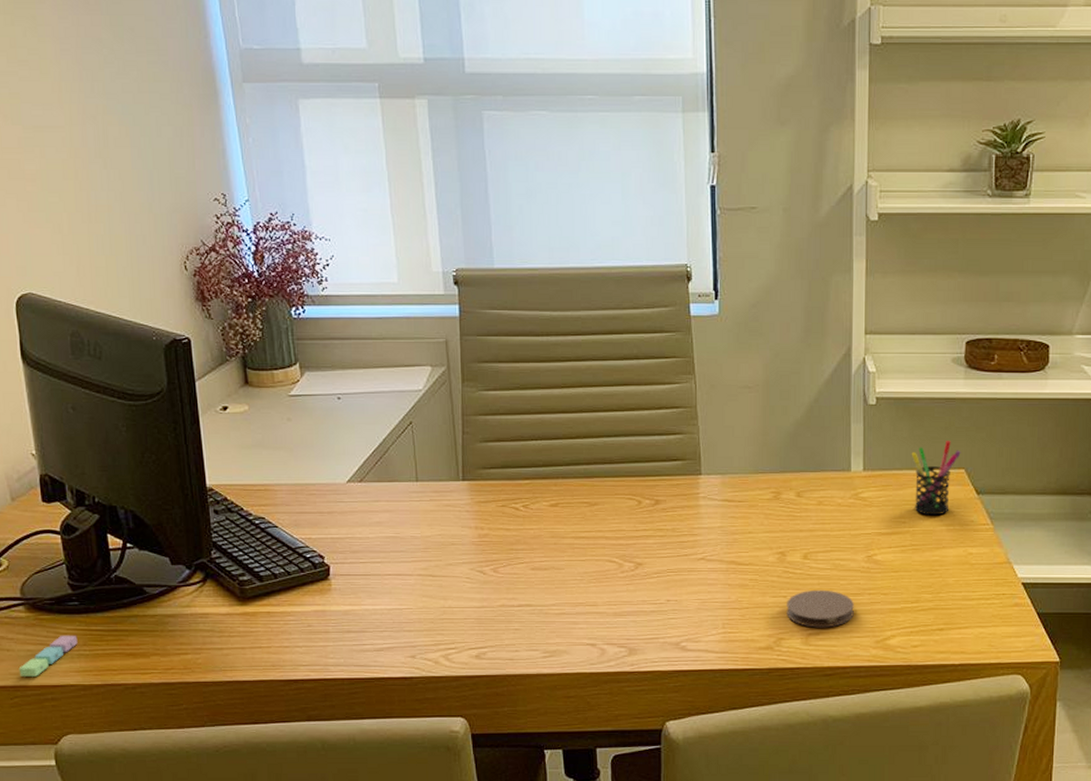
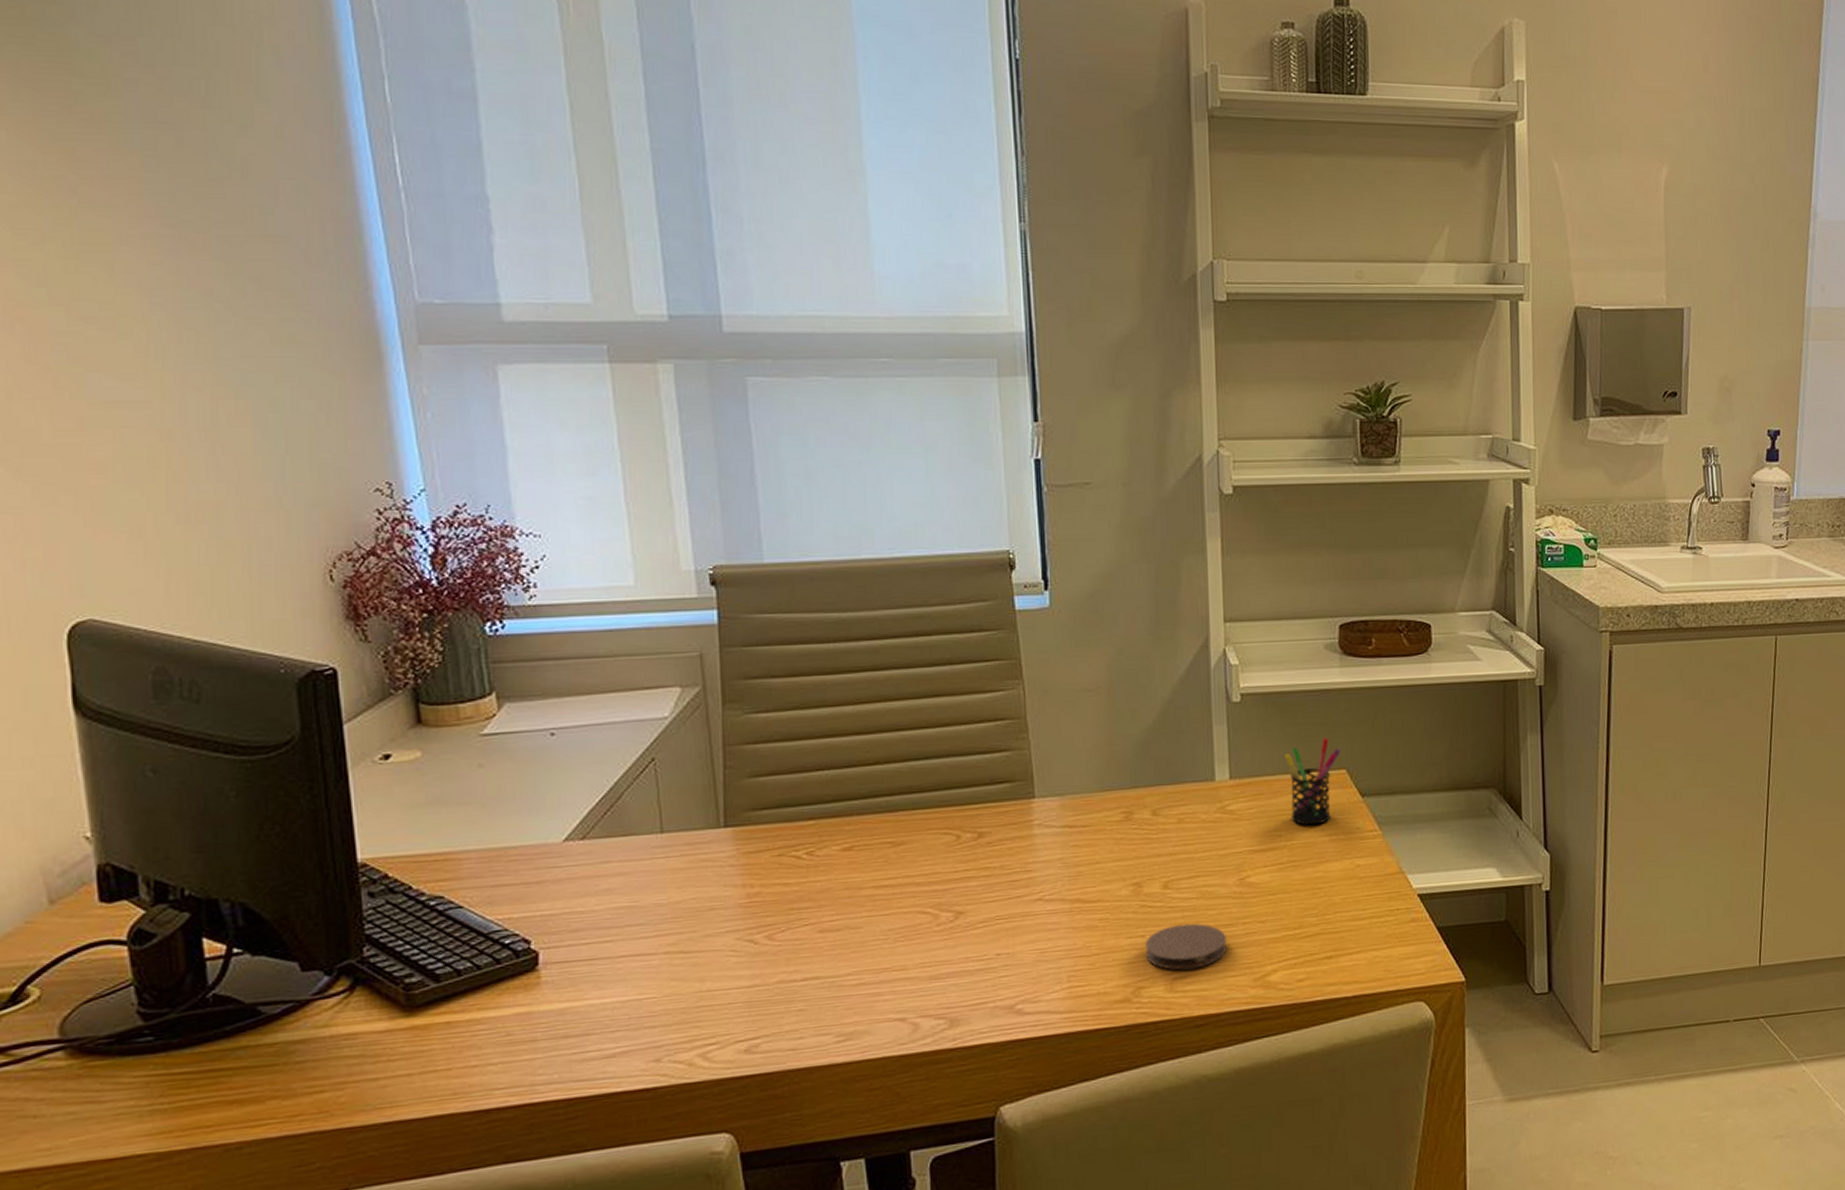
sticky notes: present [18,636,78,677] -> none [51,1085,151,1152]

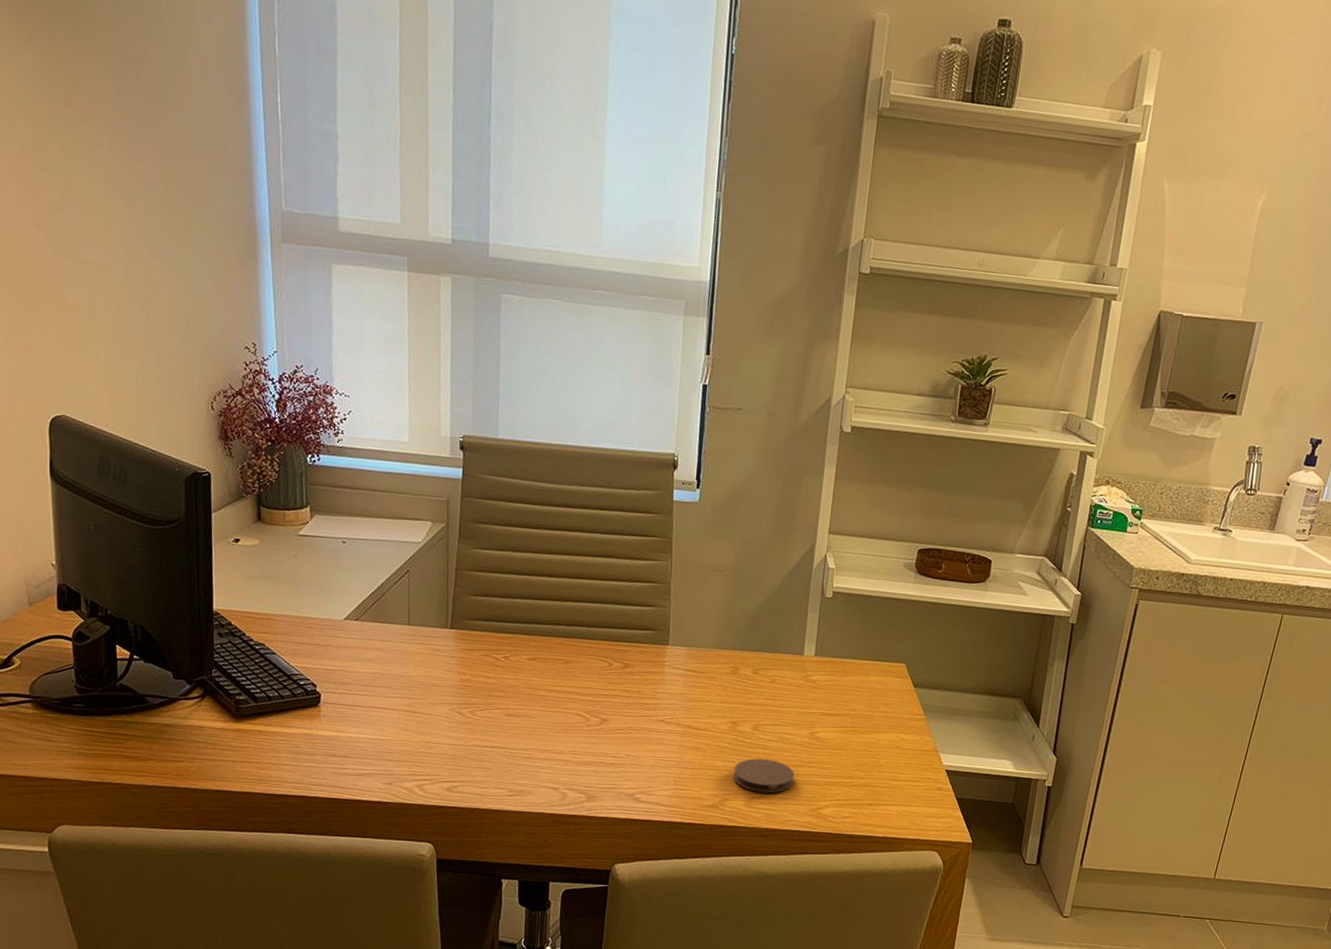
pen holder: present [1284,738,1341,826] -> none [857,637,904,703]

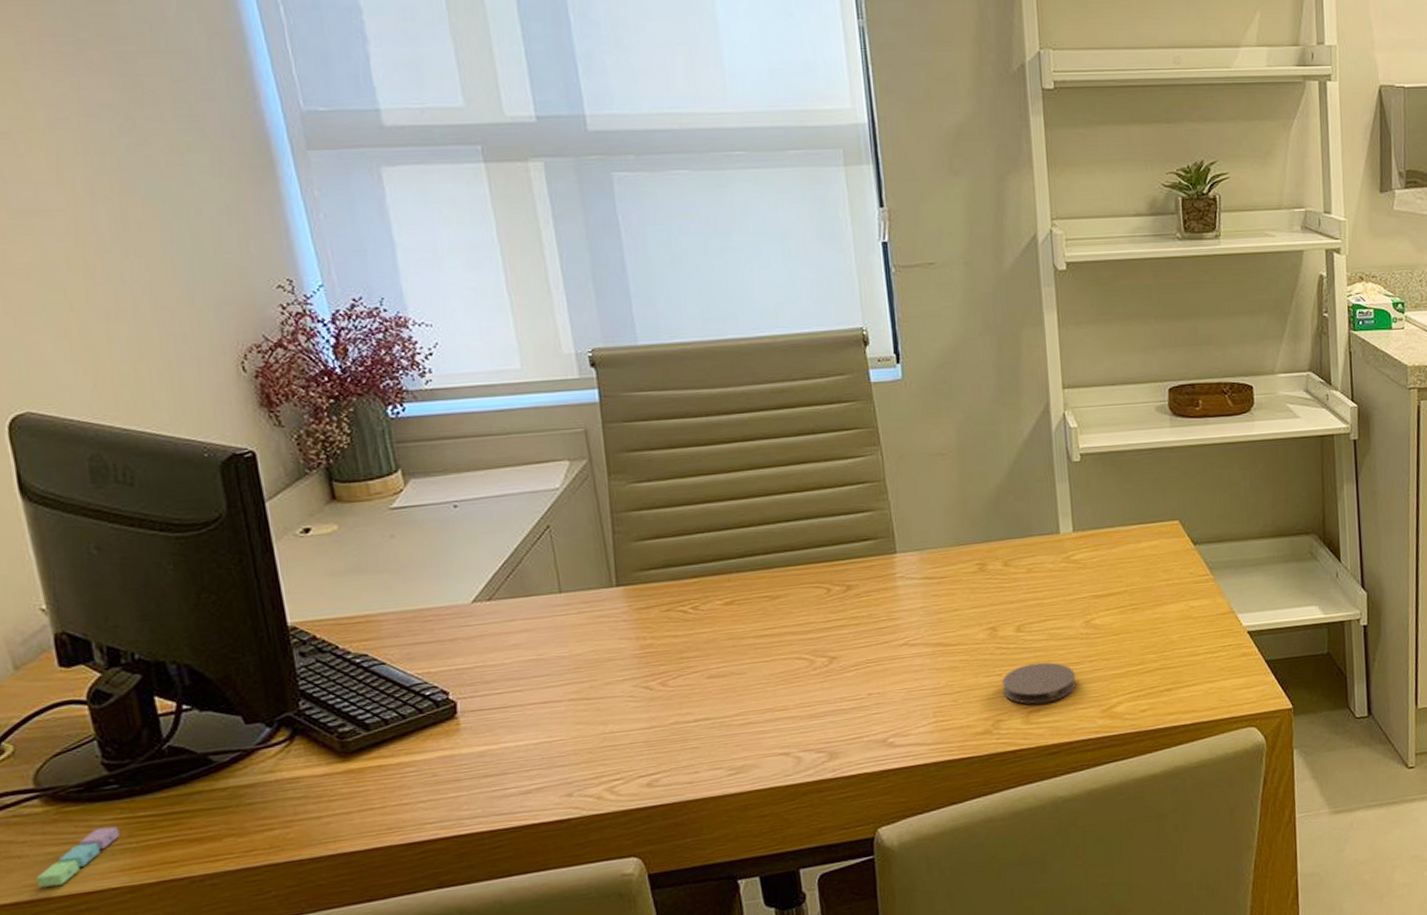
sticky notes: none [21,734,80,769] -> present [36,827,120,888]

